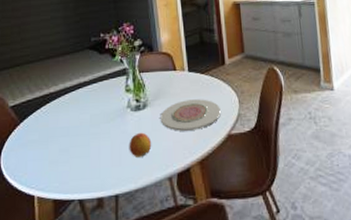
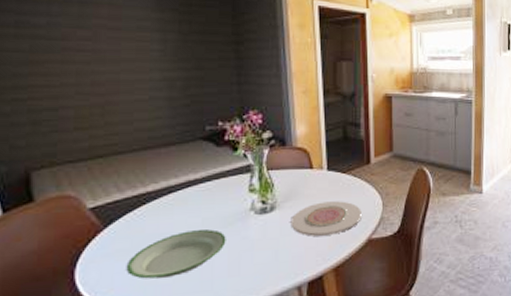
plate: none [35,124,109,166] -> present [126,229,226,279]
fruit: present [129,132,152,157] -> none [250,238,279,266]

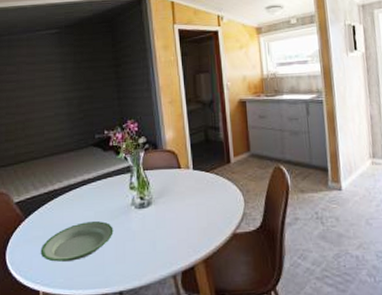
plate: present [290,201,362,237] -> none [164,197,226,230]

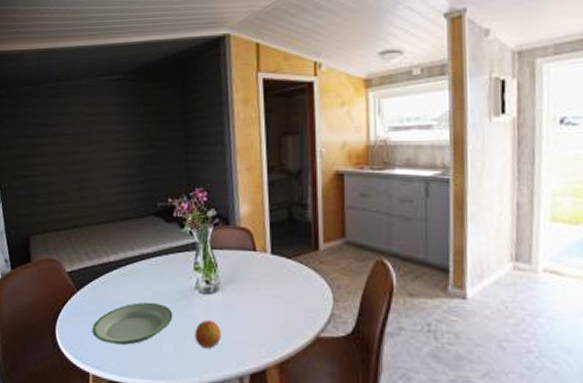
fruit: none [133,230,156,255] -> present [194,319,222,349]

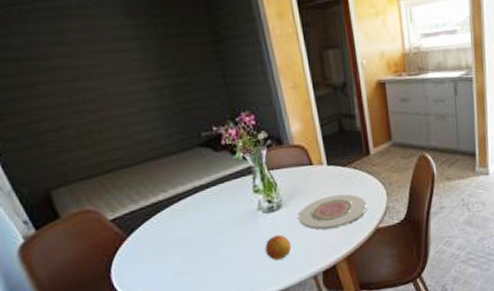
plate: present [92,302,173,345] -> none [154,230,241,279]
plate: none [233,288,309,326] -> present [298,194,367,230]

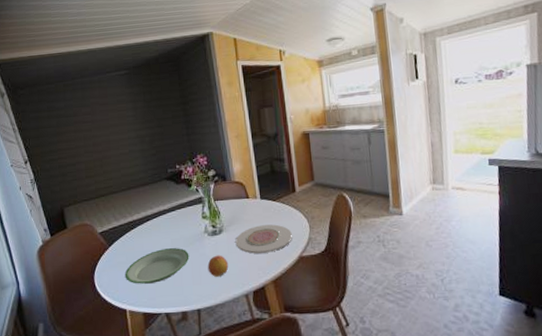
plate: none [154,230,241,279] -> present [124,248,189,284]

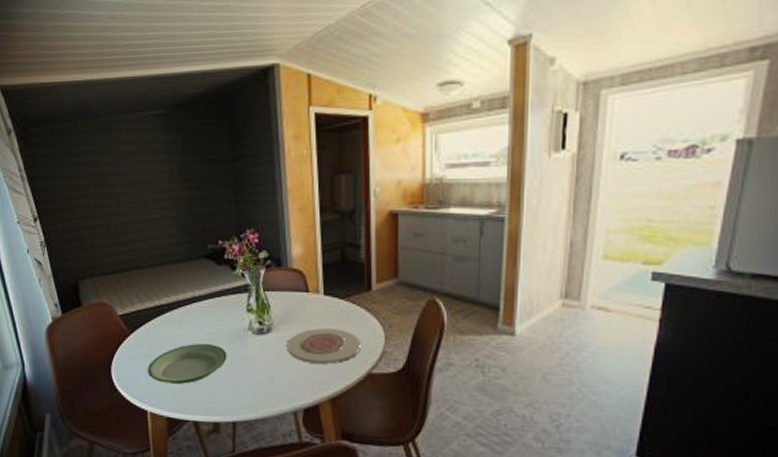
fruit: present [207,255,229,277] -> none [249,359,276,386]

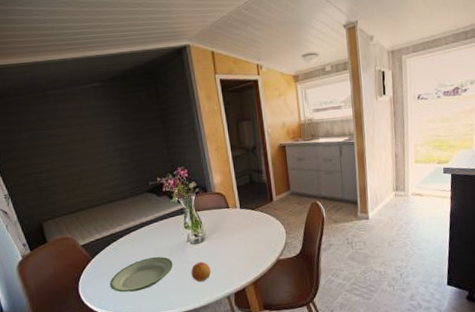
fruit: none [249,359,276,386] -> present [191,261,211,282]
plate: present [286,328,361,364] -> none [217,231,270,259]

